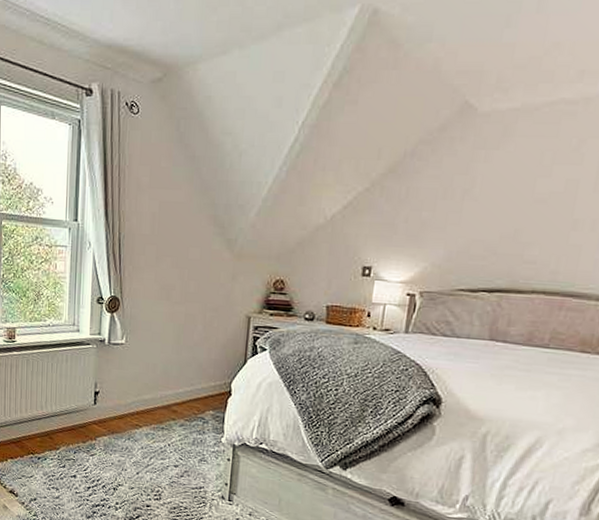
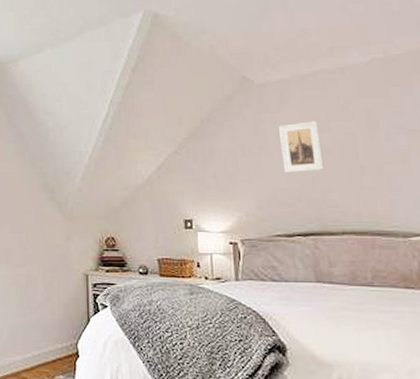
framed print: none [485,163,540,223] -> present [279,121,324,173]

